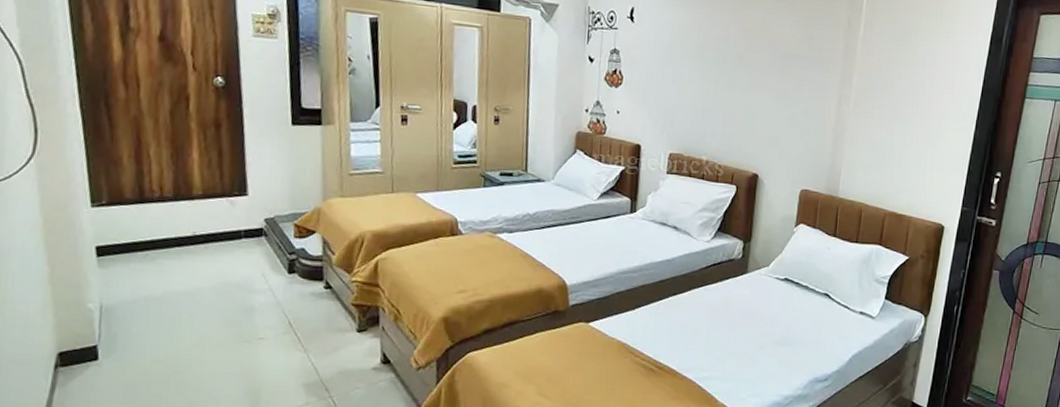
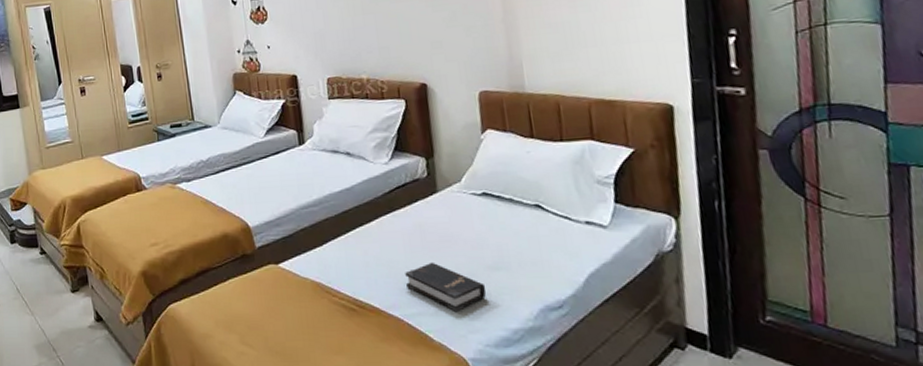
hardback book: none [704,333,771,378] -> present [405,262,487,311]

